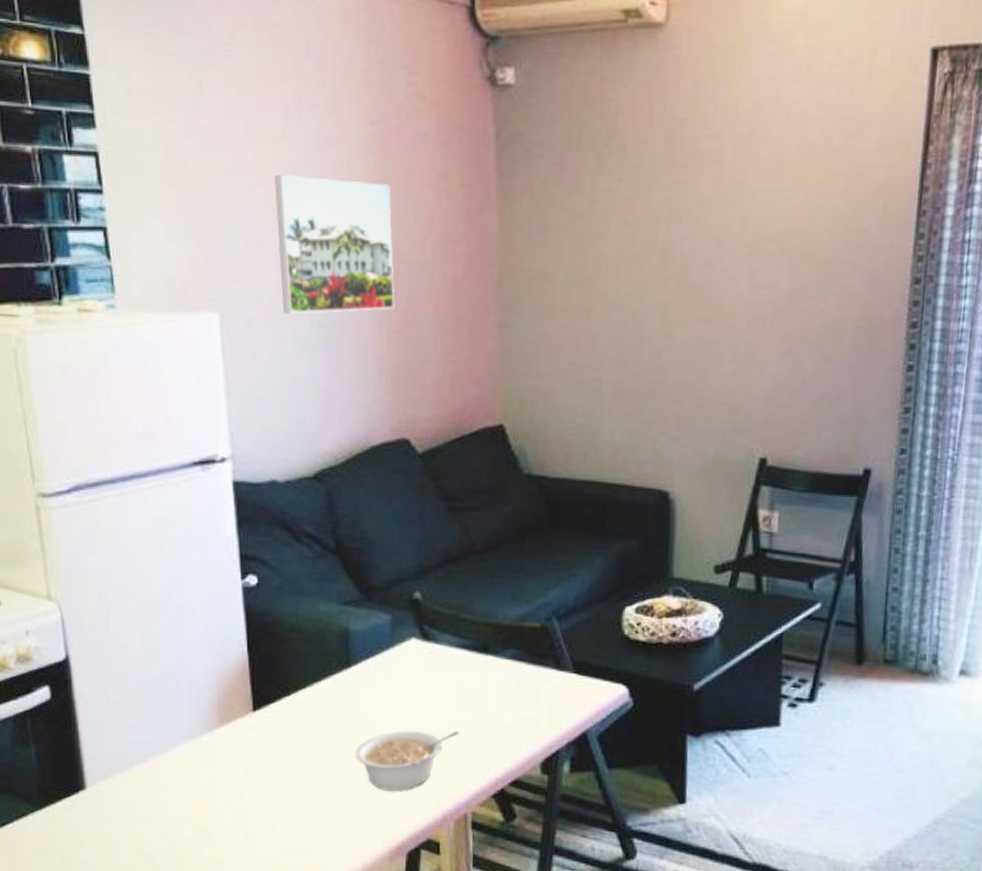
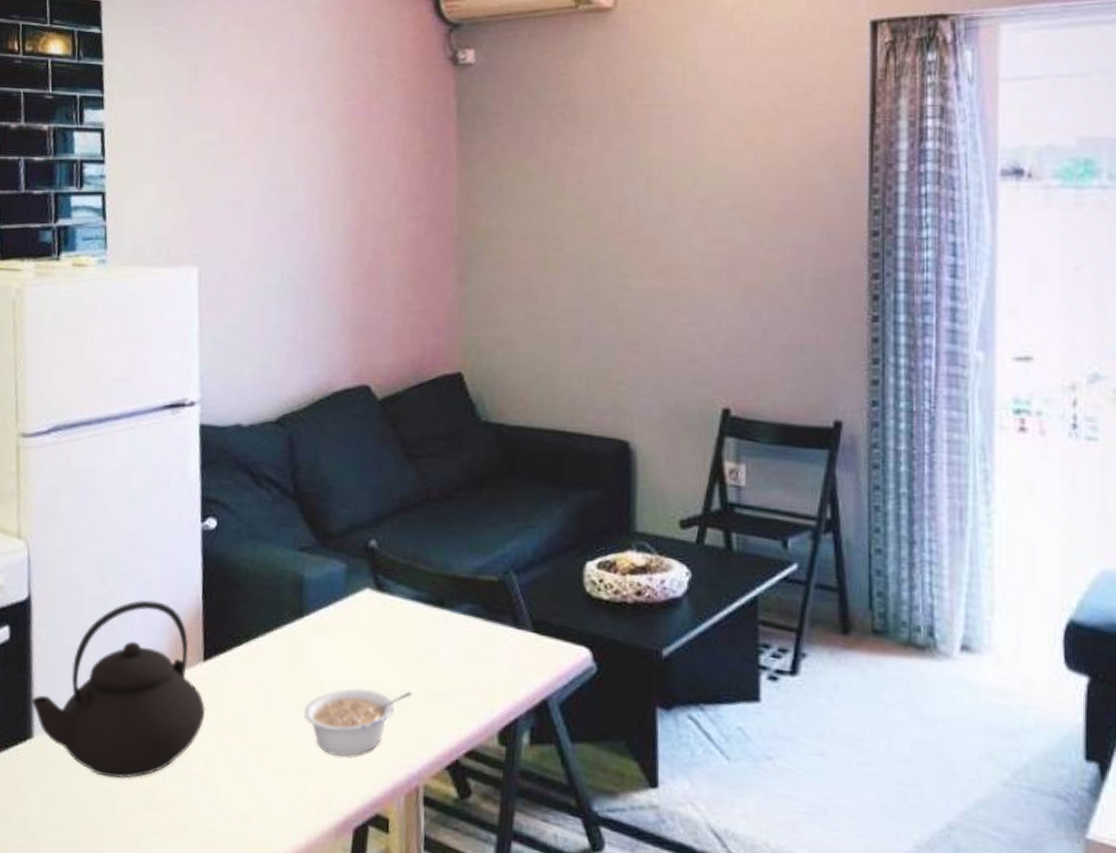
teapot: none [81,656,259,821] -> present [31,600,206,778]
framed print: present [275,174,395,314] -> none [255,144,360,268]

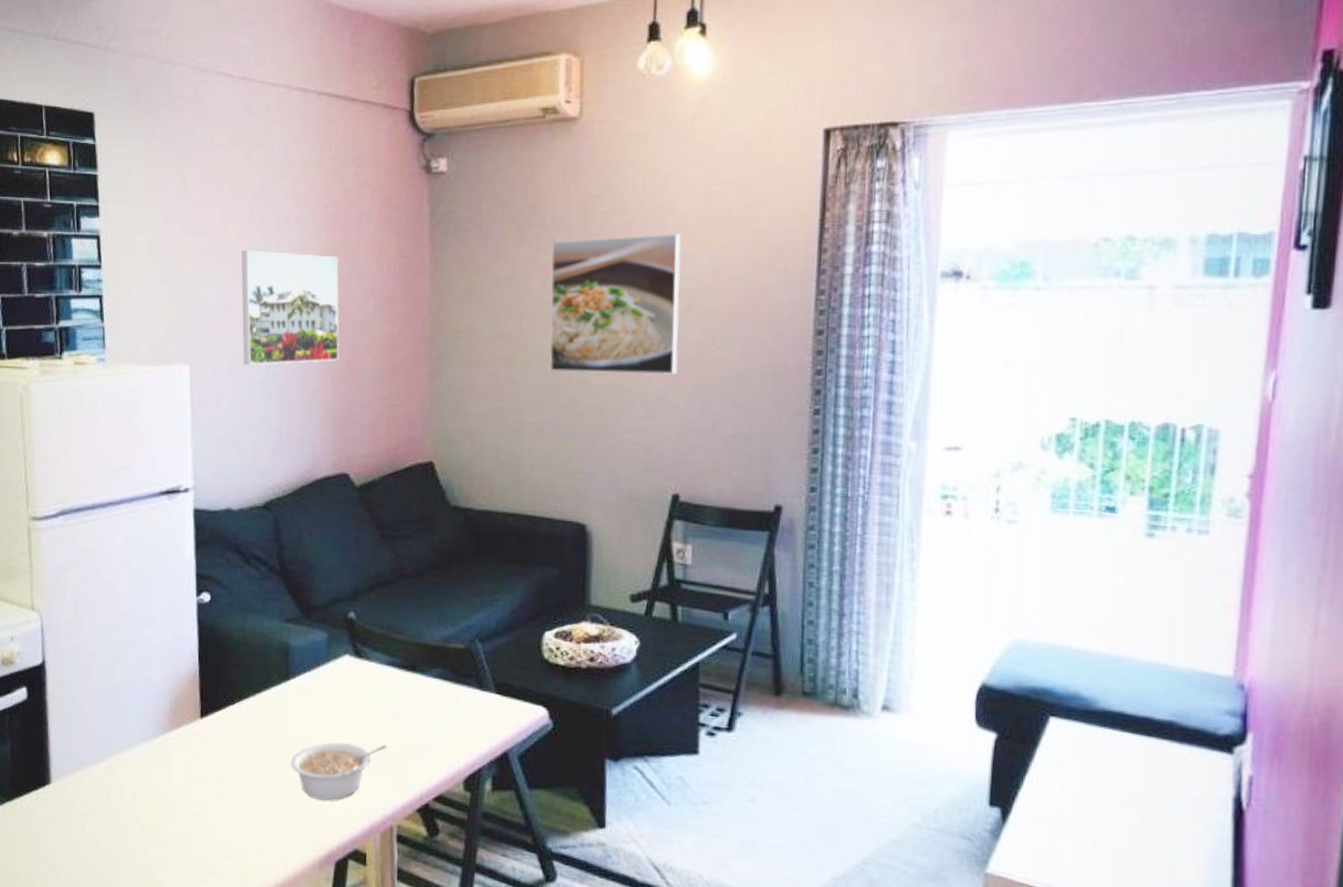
teapot: present [31,600,206,778] -> none [48,665,204,819]
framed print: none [255,144,360,268] -> present [241,250,340,366]
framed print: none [586,129,725,279] -> present [549,233,682,375]

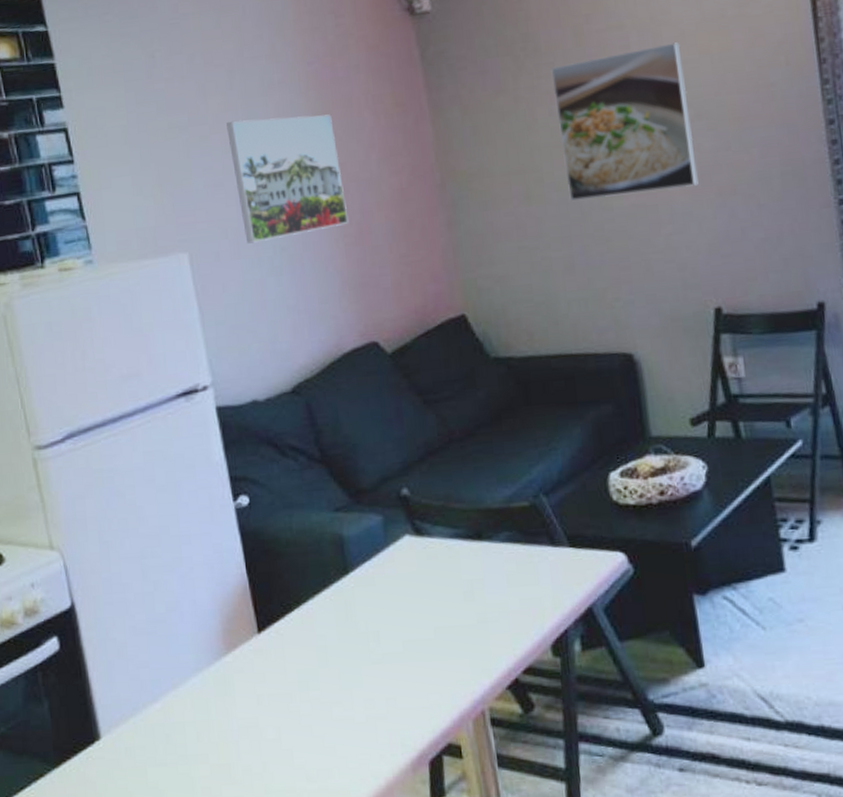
legume: present [290,742,387,800] -> none [363,623,465,698]

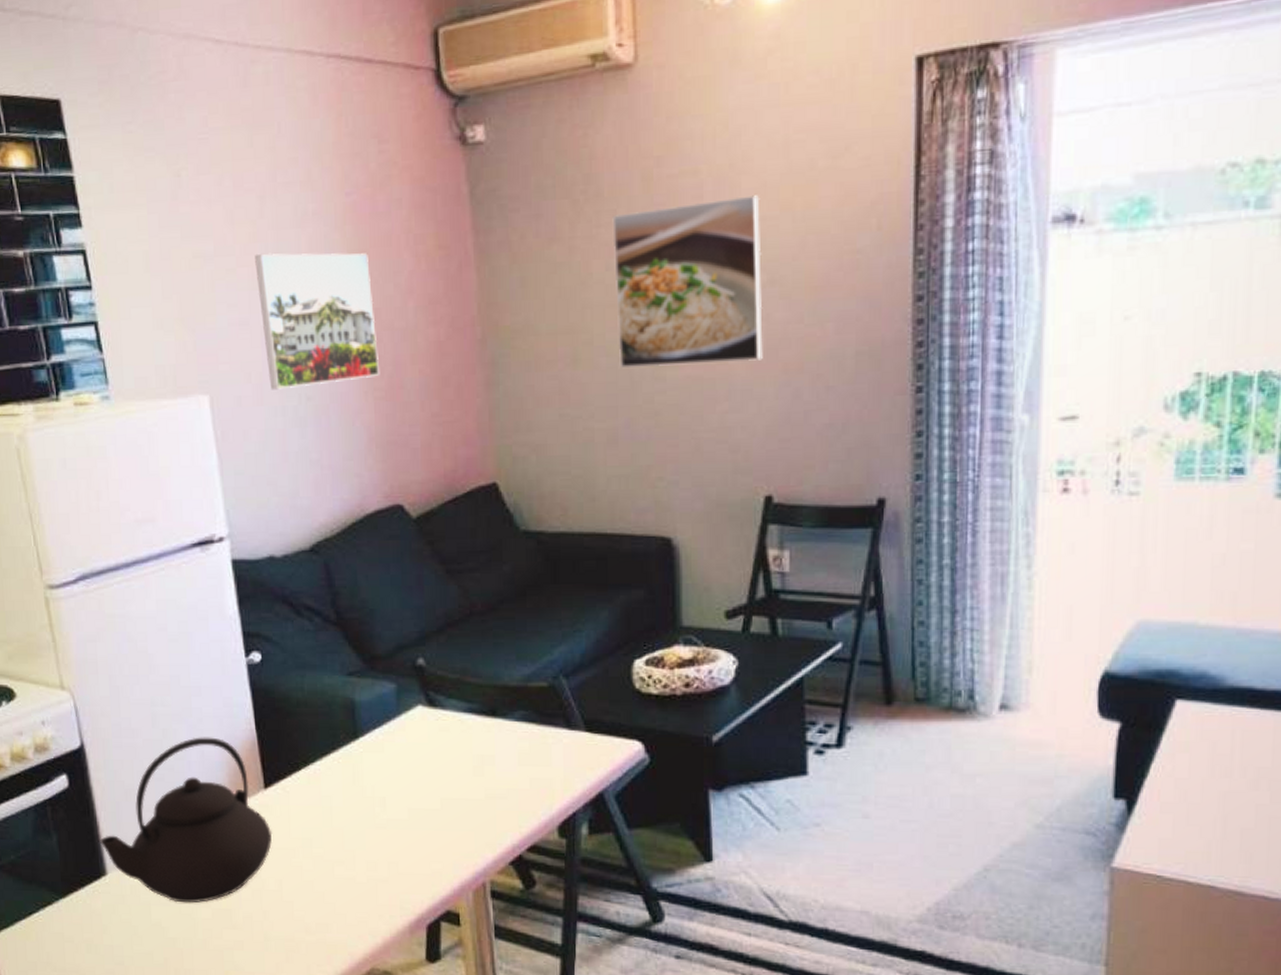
teapot: none [93,585,268,762] -> present [100,737,273,903]

